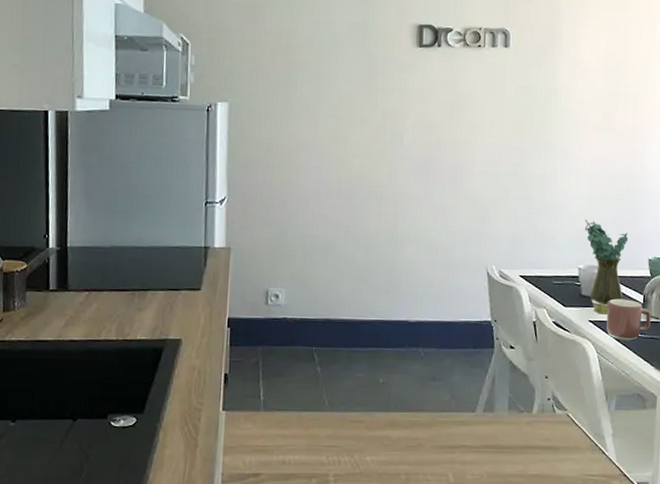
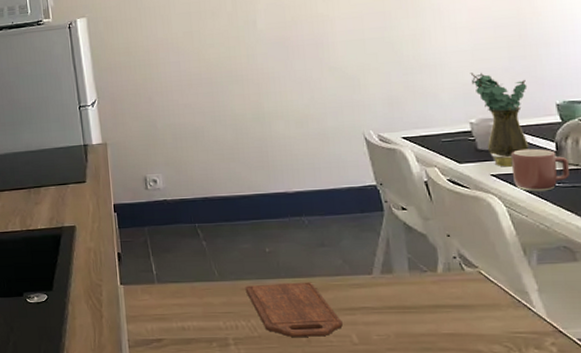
cutting board: none [353,416,442,475] -> present [245,282,343,337]

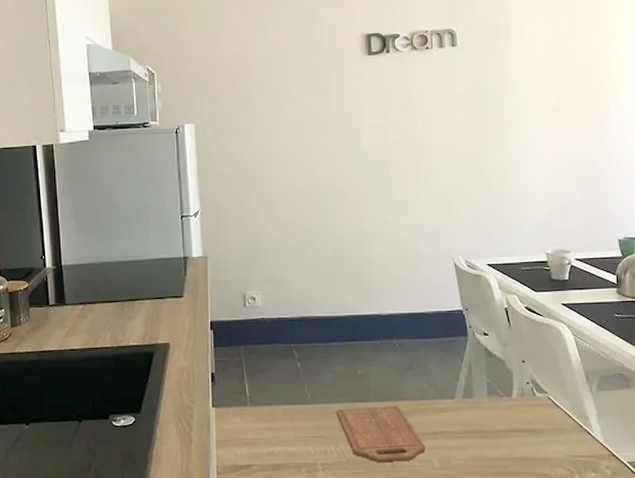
vase: present [470,72,530,167] -> none [548,205,596,297]
mug: present [510,148,570,192] -> none [579,280,627,321]

